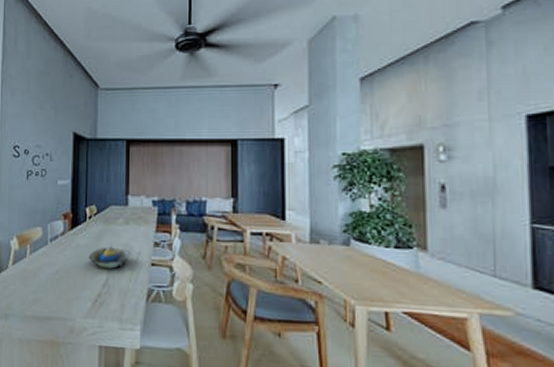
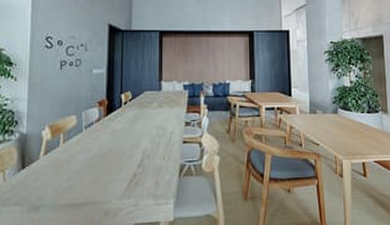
decorative bowl: present [88,244,131,269] -> none [124,127,165,150]

